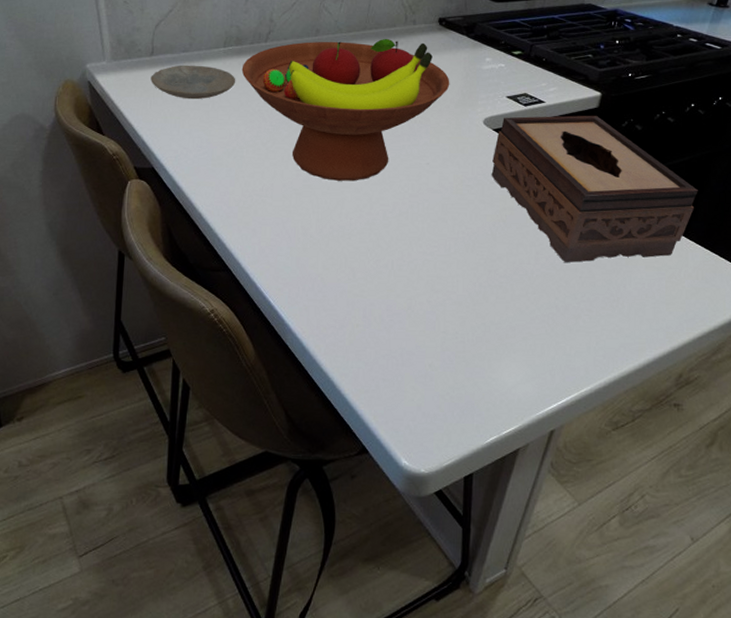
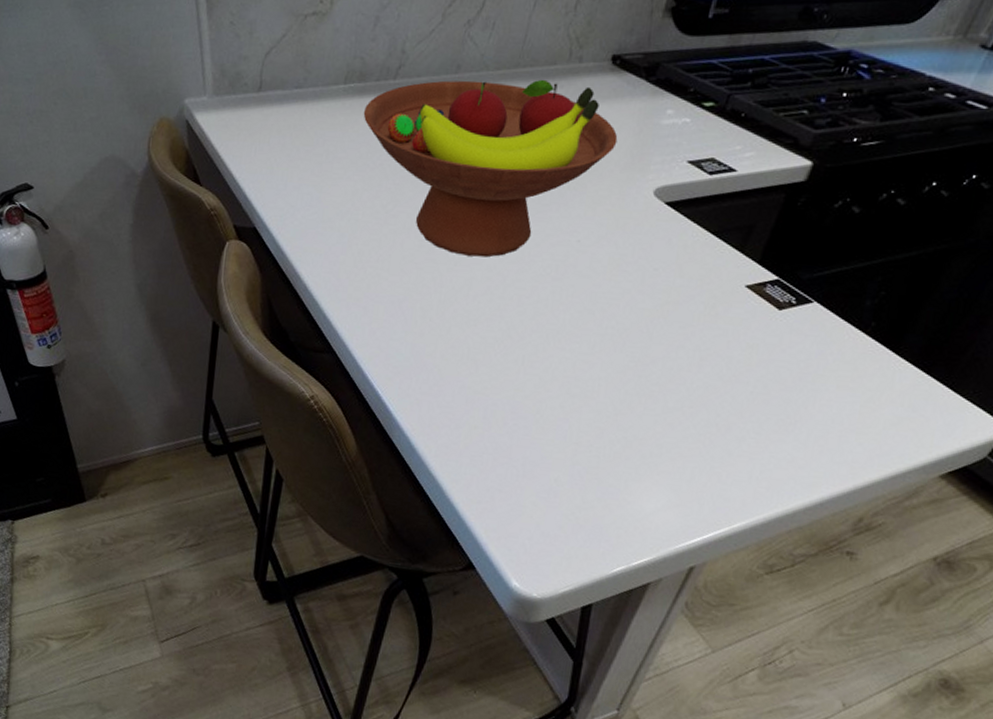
plate: present [151,64,236,100] -> none [257,104,356,148]
tissue box: present [491,115,698,262] -> none [656,187,923,375]

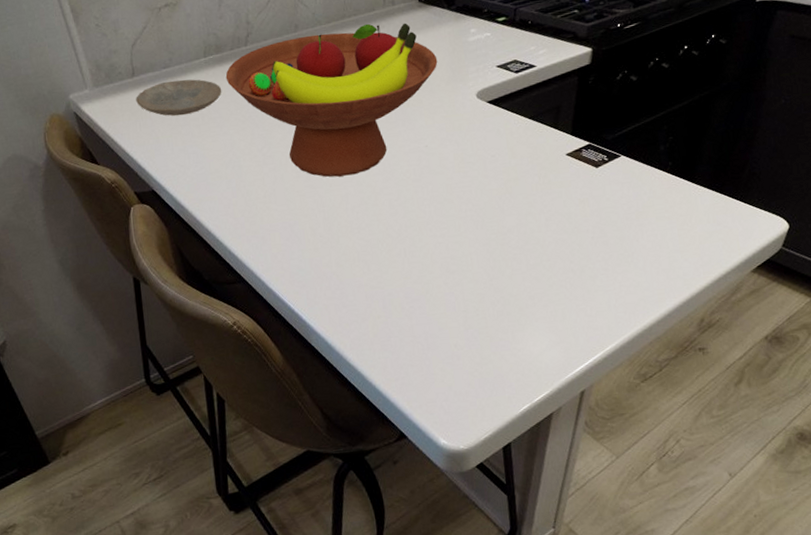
plate: none [257,104,356,148] -> present [136,79,222,116]

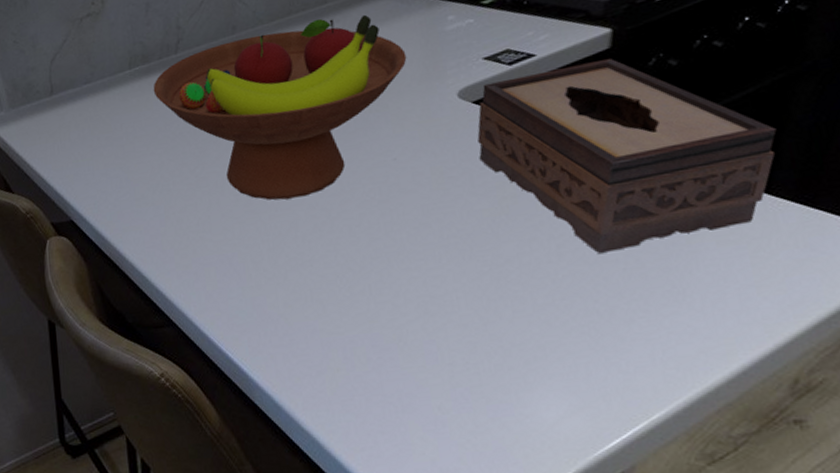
plate: present [136,79,222,116] -> none [54,94,149,137]
tissue box: none [490,73,701,225] -> present [477,59,777,253]

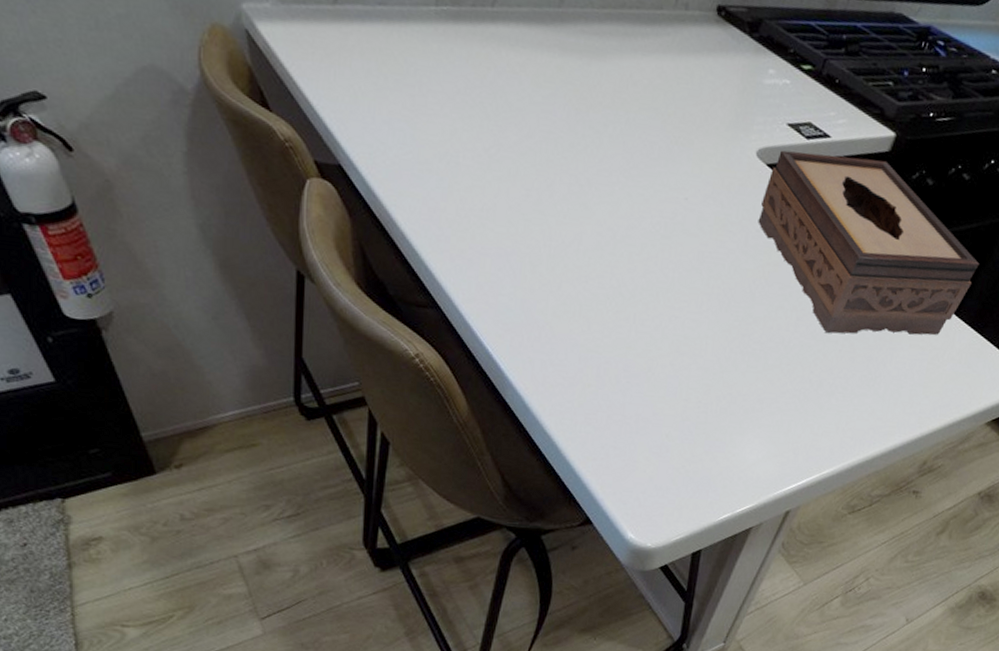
fruit bowl: present [153,14,407,200] -> none [459,13,723,212]

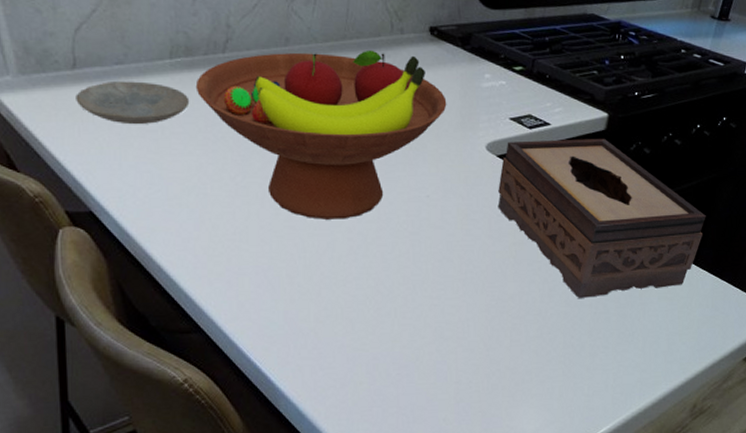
plate: none [334,23,452,77] -> present [76,80,190,125]
fruit bowl: none [459,13,723,212] -> present [195,49,447,220]

